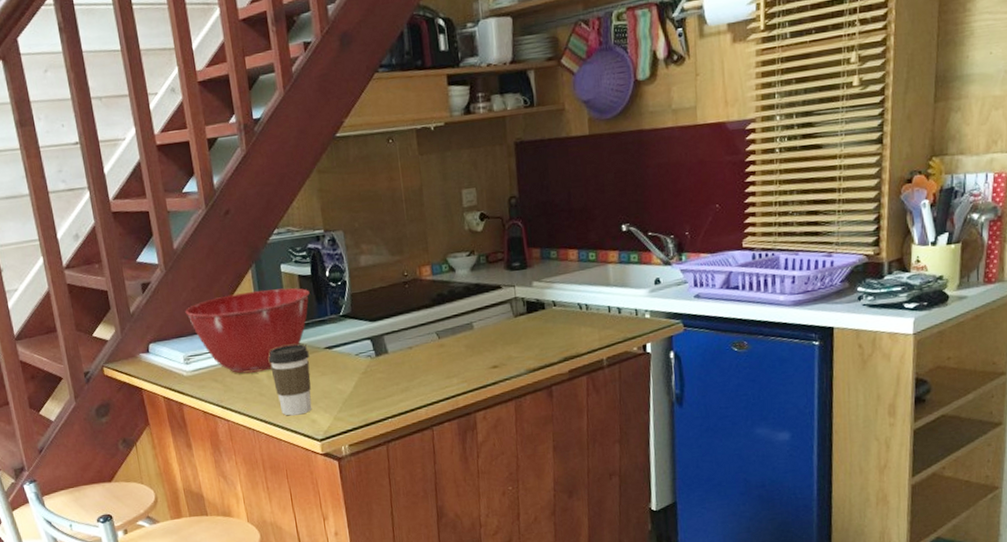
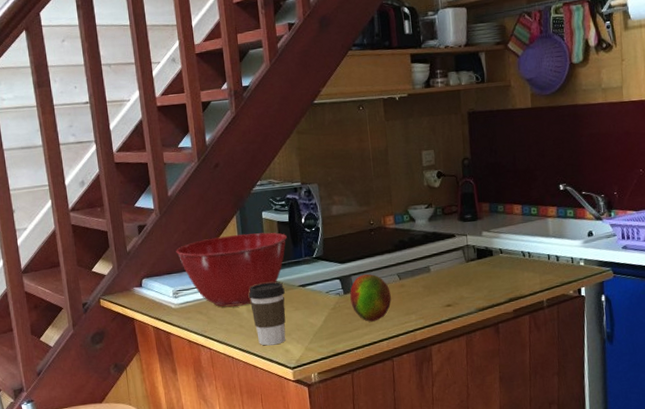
fruit: none [382,332,430,387] -> present [350,273,391,322]

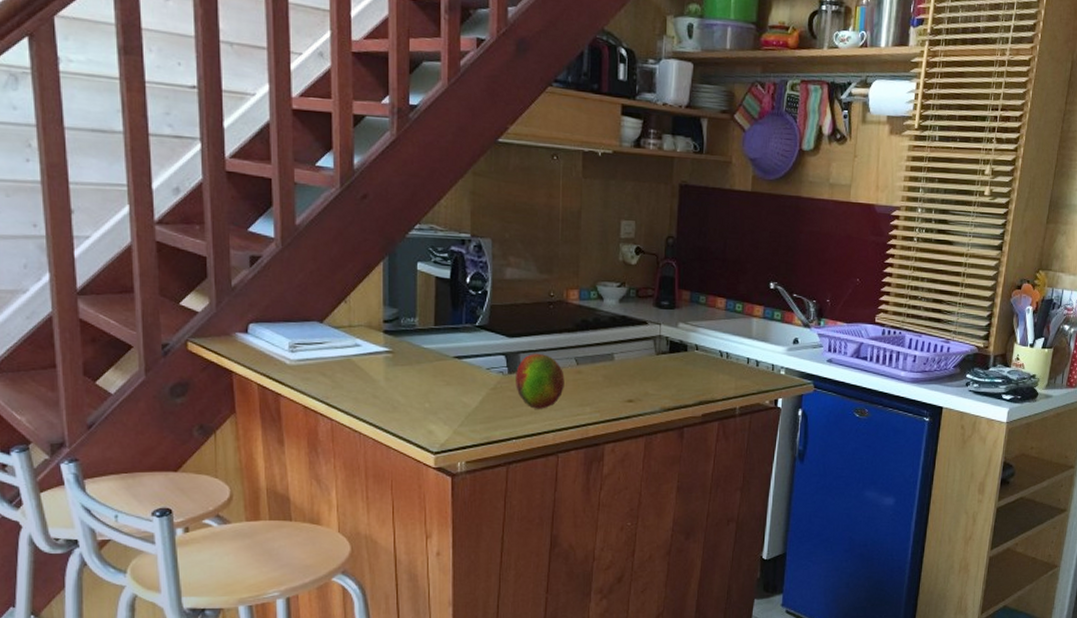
mixing bowl: present [176,232,287,307] -> none [299,285,446,372]
coffee cup: present [248,282,286,346] -> none [388,348,435,424]

